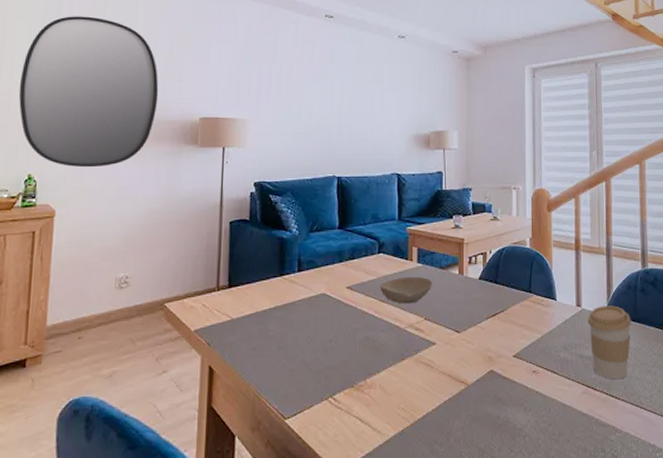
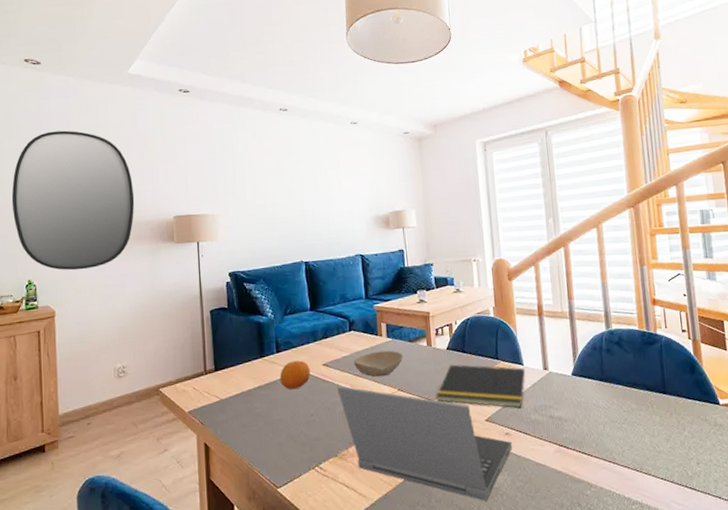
fruit: none [299,281,333,313] -> present [280,360,311,390]
laptop computer: none [360,311,539,442] -> present [337,386,512,501]
notepad: none [464,295,558,345] -> present [436,364,526,408]
coffee cup: present [587,305,631,380] -> none [555,367,600,438]

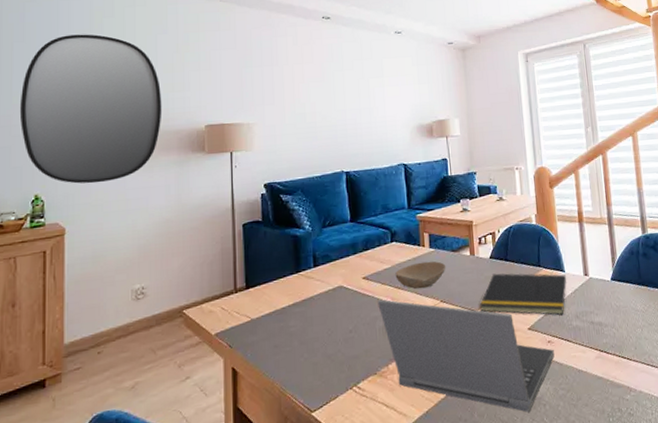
fruit: present [280,360,311,390] -> none [317,274,350,306]

